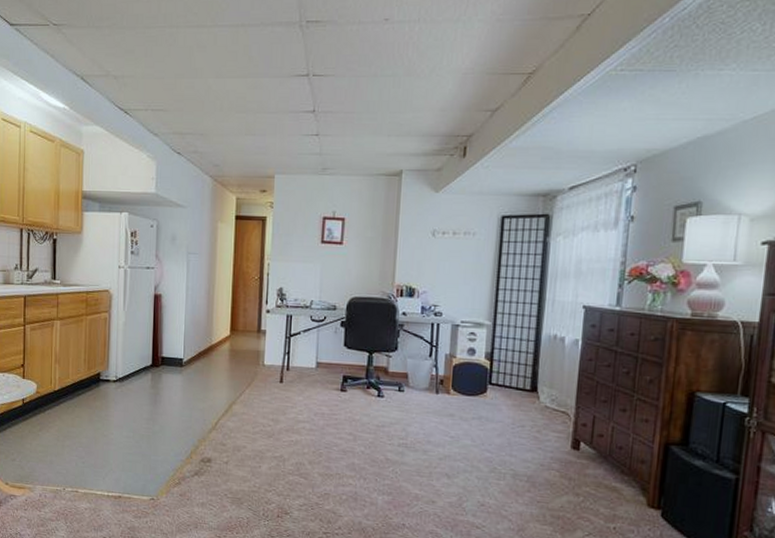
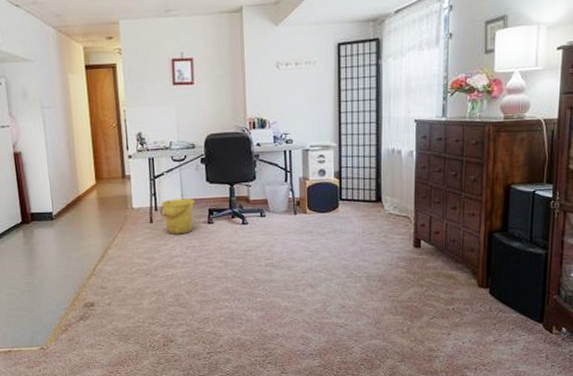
bucket: none [291,360,330,399] -> present [160,198,195,235]

